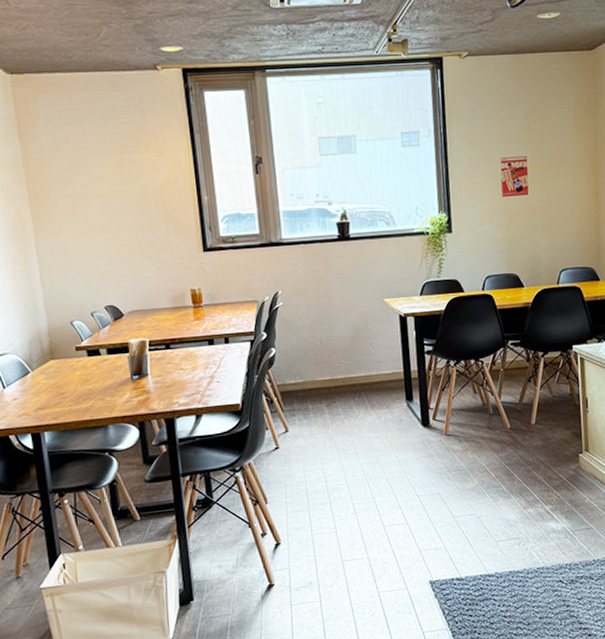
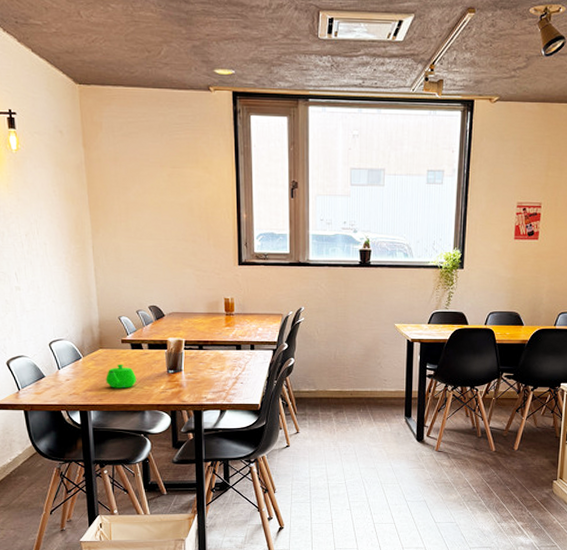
teapot: none [59,374,97,404] -> present [106,363,137,389]

